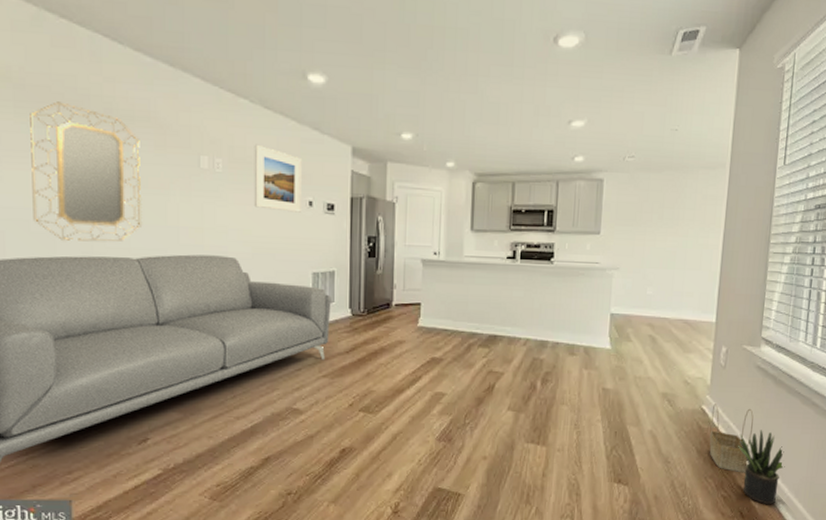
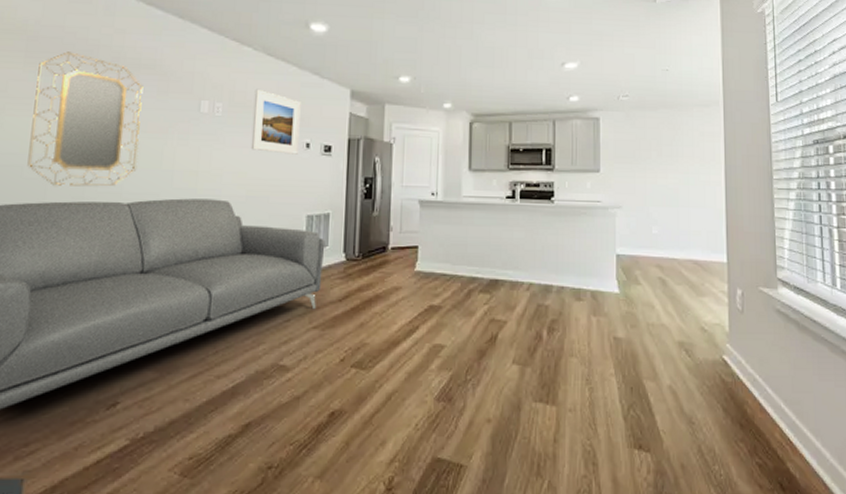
basket: present [709,404,754,473] -> none [734,353,781,435]
potted plant: present [737,430,785,505] -> none [766,383,823,475]

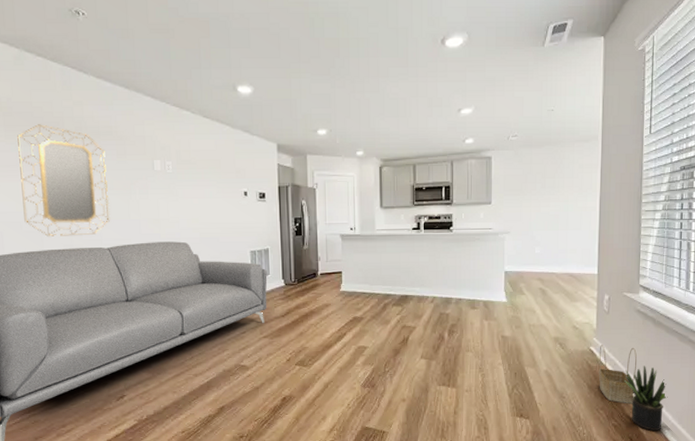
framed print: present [250,88,301,155] -> none [197,147,238,202]
basket: none [734,353,781,435] -> present [598,345,637,404]
potted plant: none [766,383,823,475] -> present [623,366,668,431]

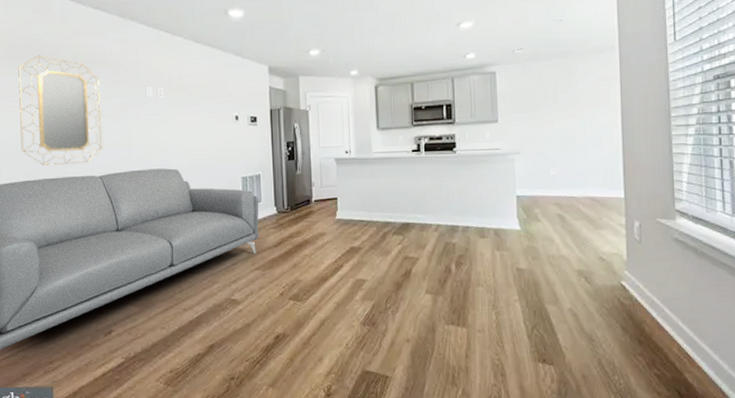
basket: present [598,345,637,404] -> none [632,279,679,350]
potted plant: present [623,366,668,431] -> none [664,304,721,384]

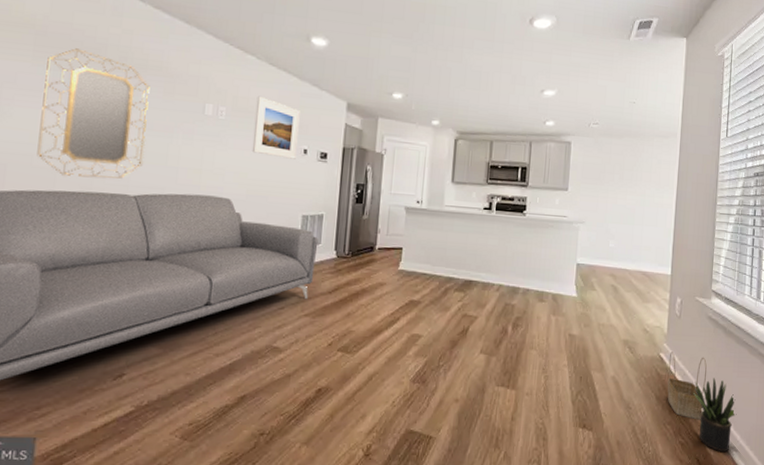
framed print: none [188,72,229,127] -> present [251,95,300,159]
basket: none [632,279,679,350] -> present [667,352,707,420]
potted plant: none [664,304,721,384] -> present [692,378,737,453]

